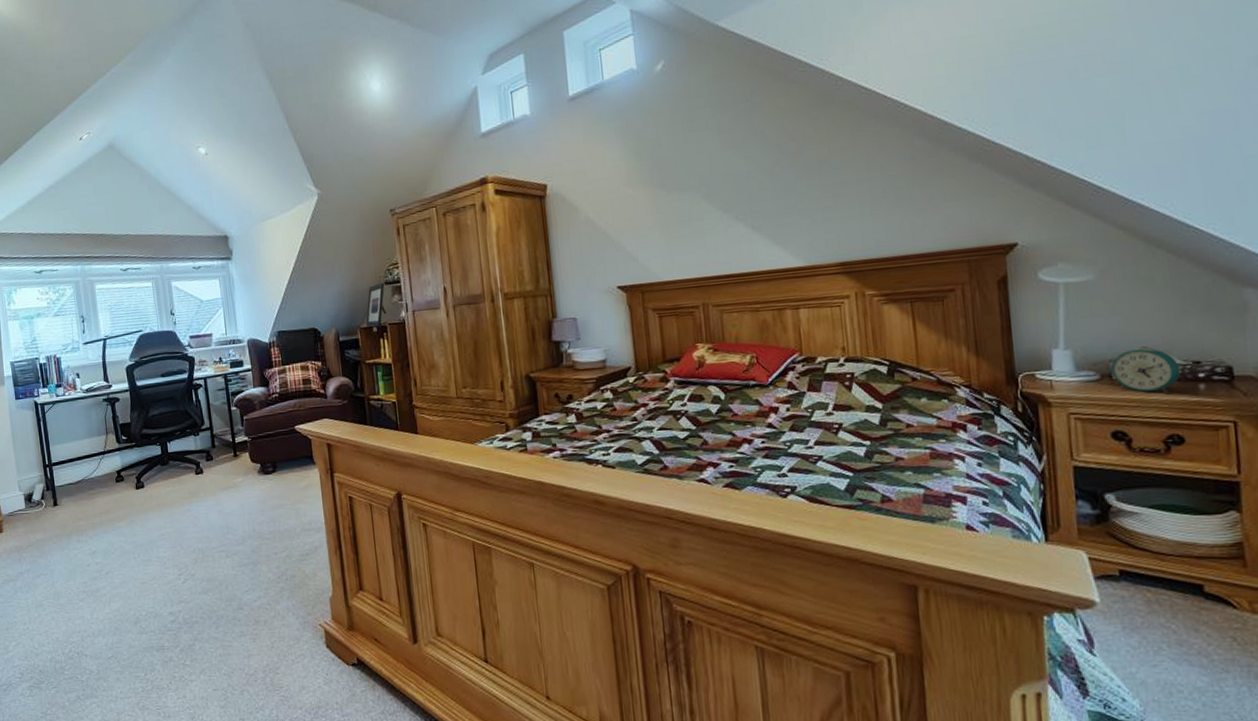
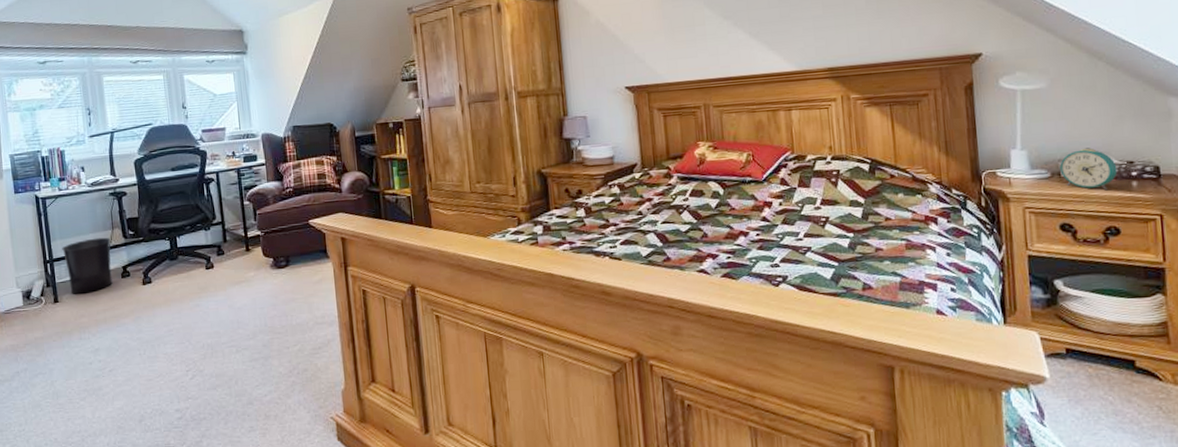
waste bin: none [60,442,108,498] -> present [62,237,113,294]
picture frame: present [365,283,387,327] -> none [381,79,403,123]

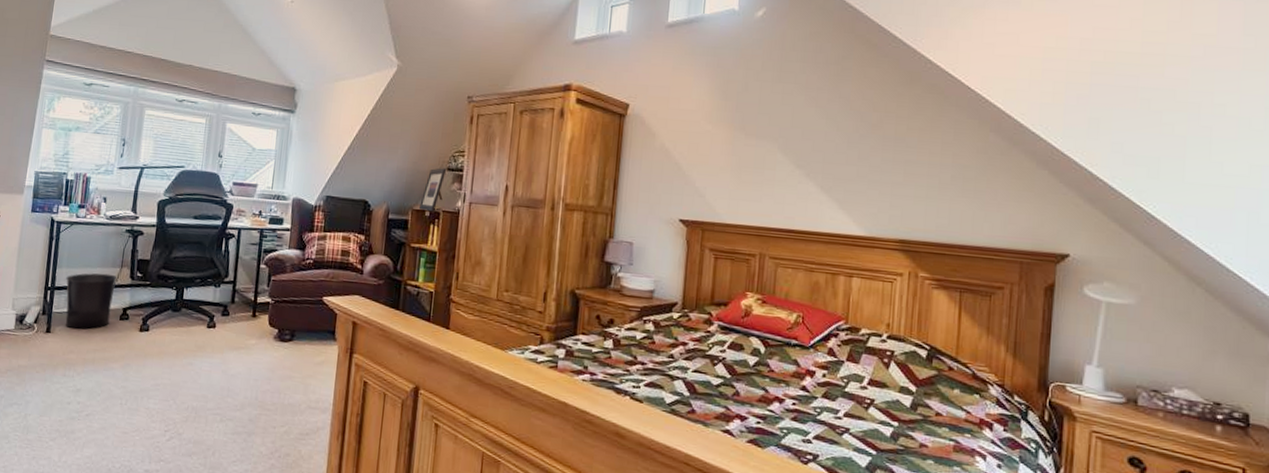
picture frame: none [381,79,403,123] -> present [418,168,447,212]
alarm clock: present [1060,147,1118,191] -> none [1137,378,1202,430]

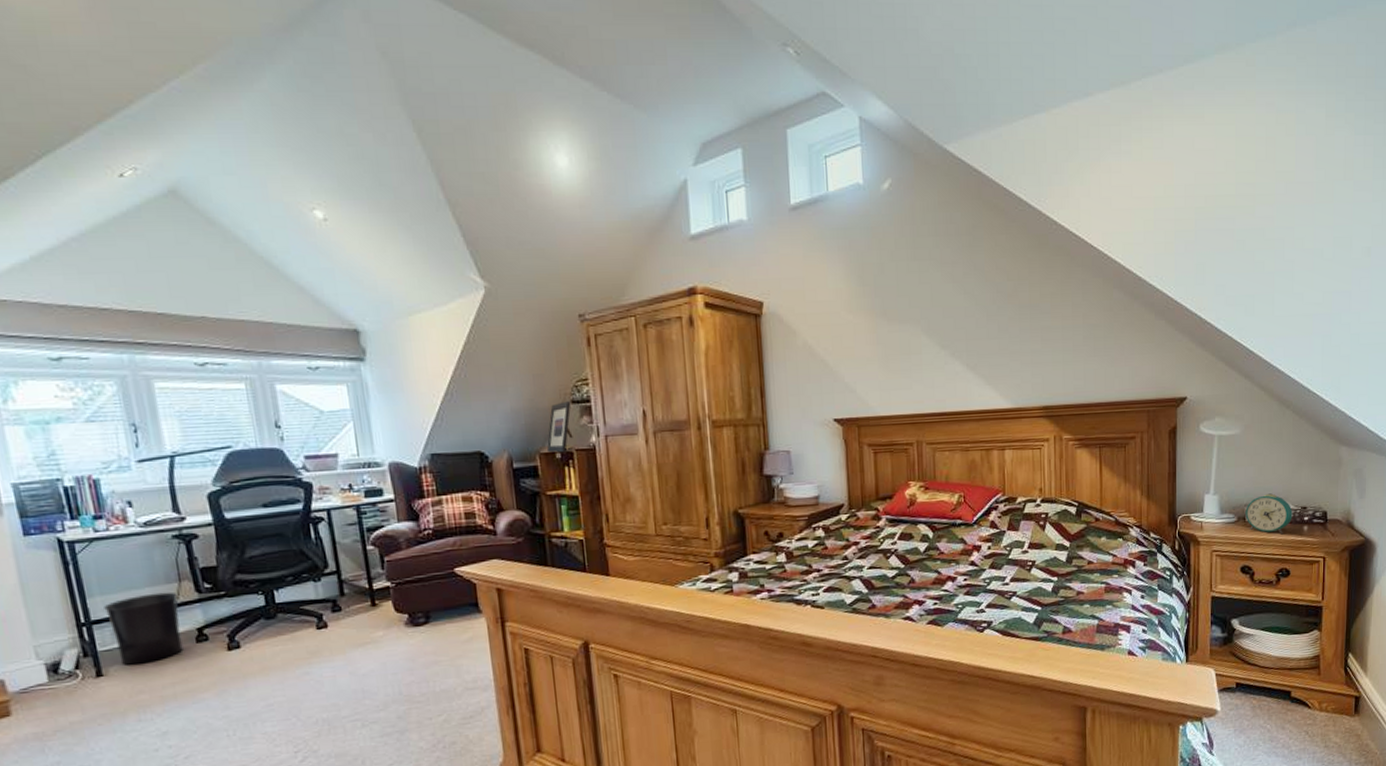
alarm clock: none [1137,378,1202,430] -> present [1245,493,1293,535]

